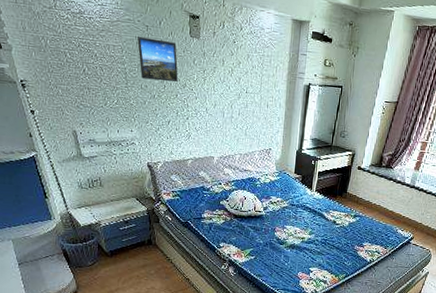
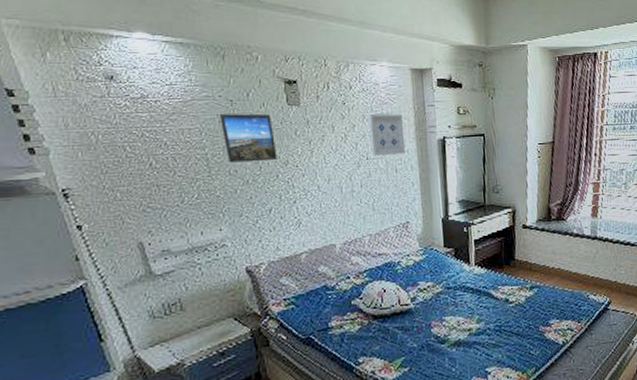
wall art: none [250,53,280,93] -> present [368,113,406,155]

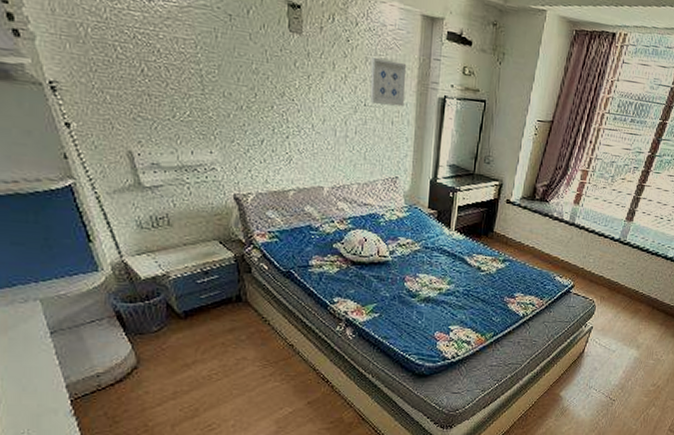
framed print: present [220,113,277,163] -> none [217,27,274,89]

